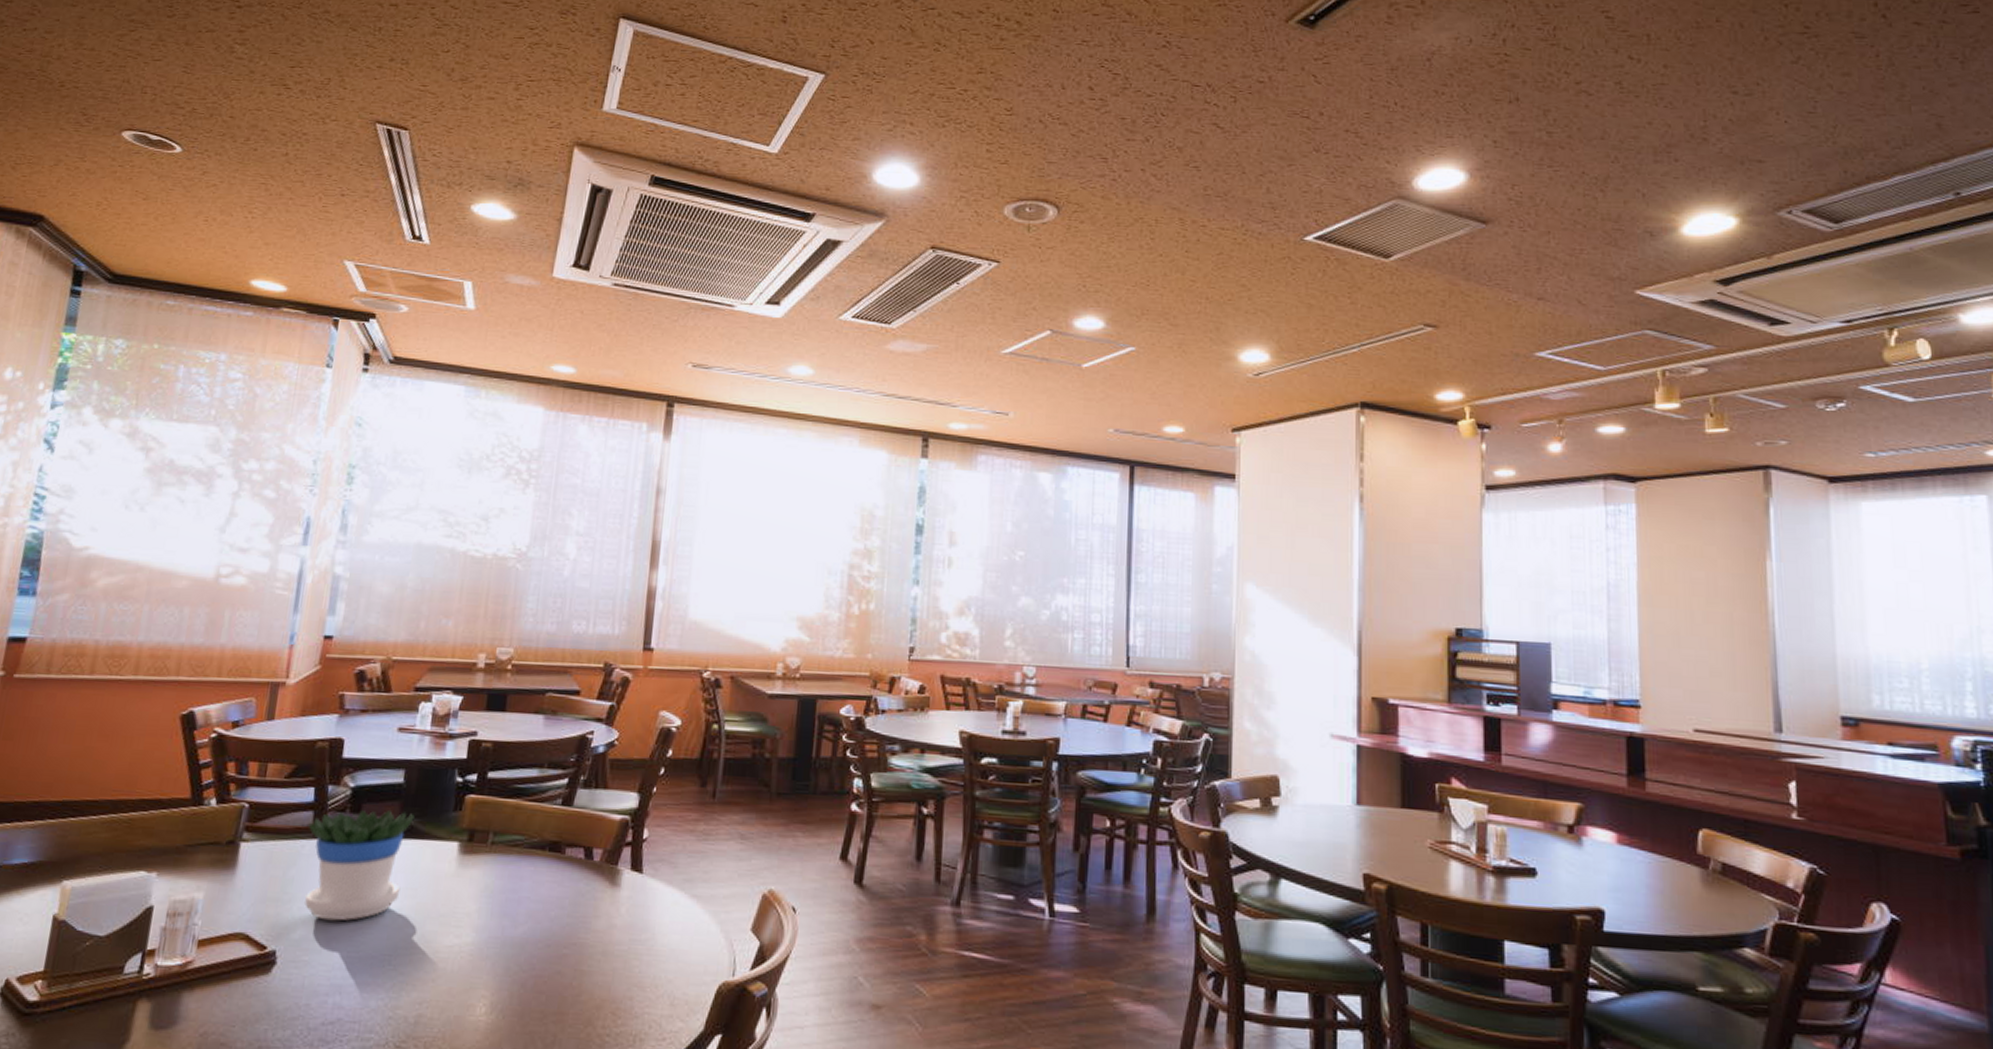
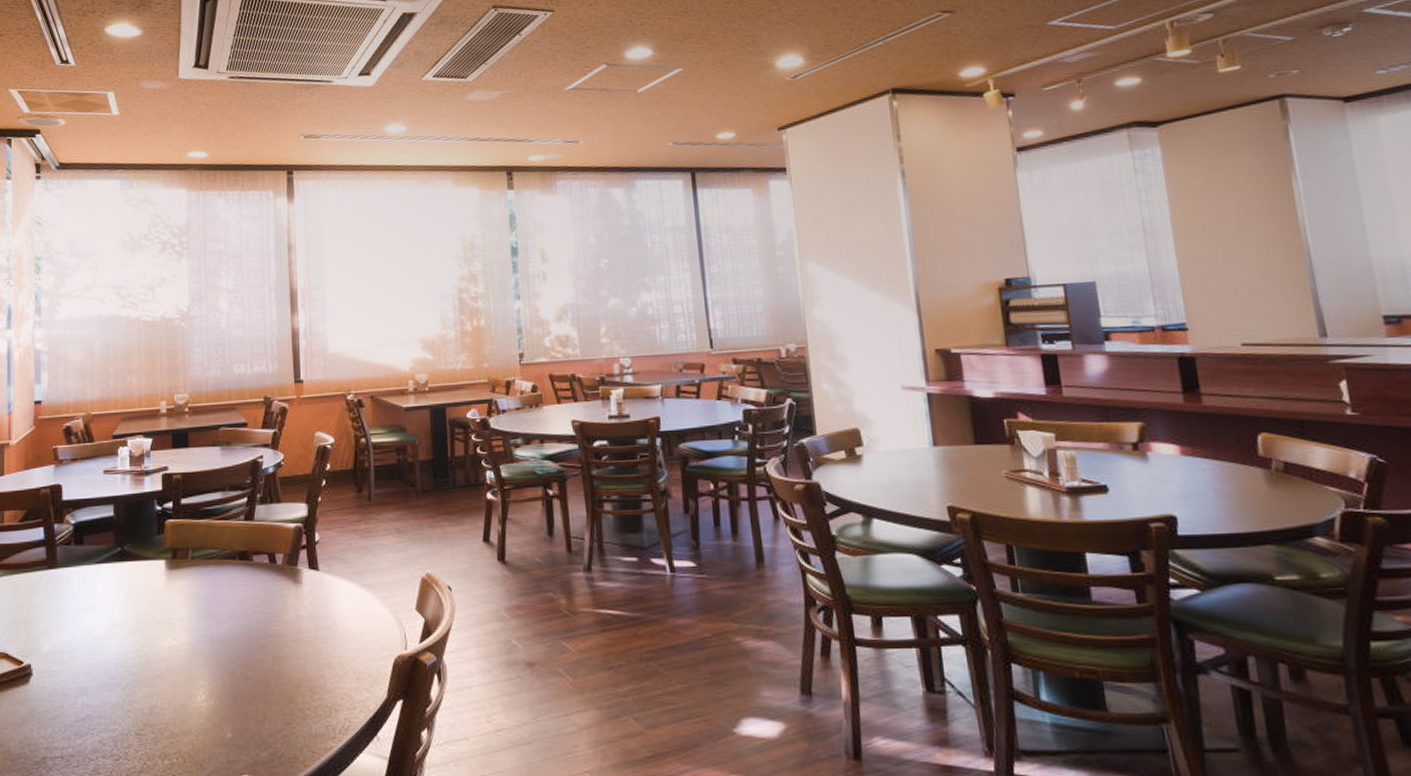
flowerpot: present [305,810,415,921] -> none [42,540,126,636]

